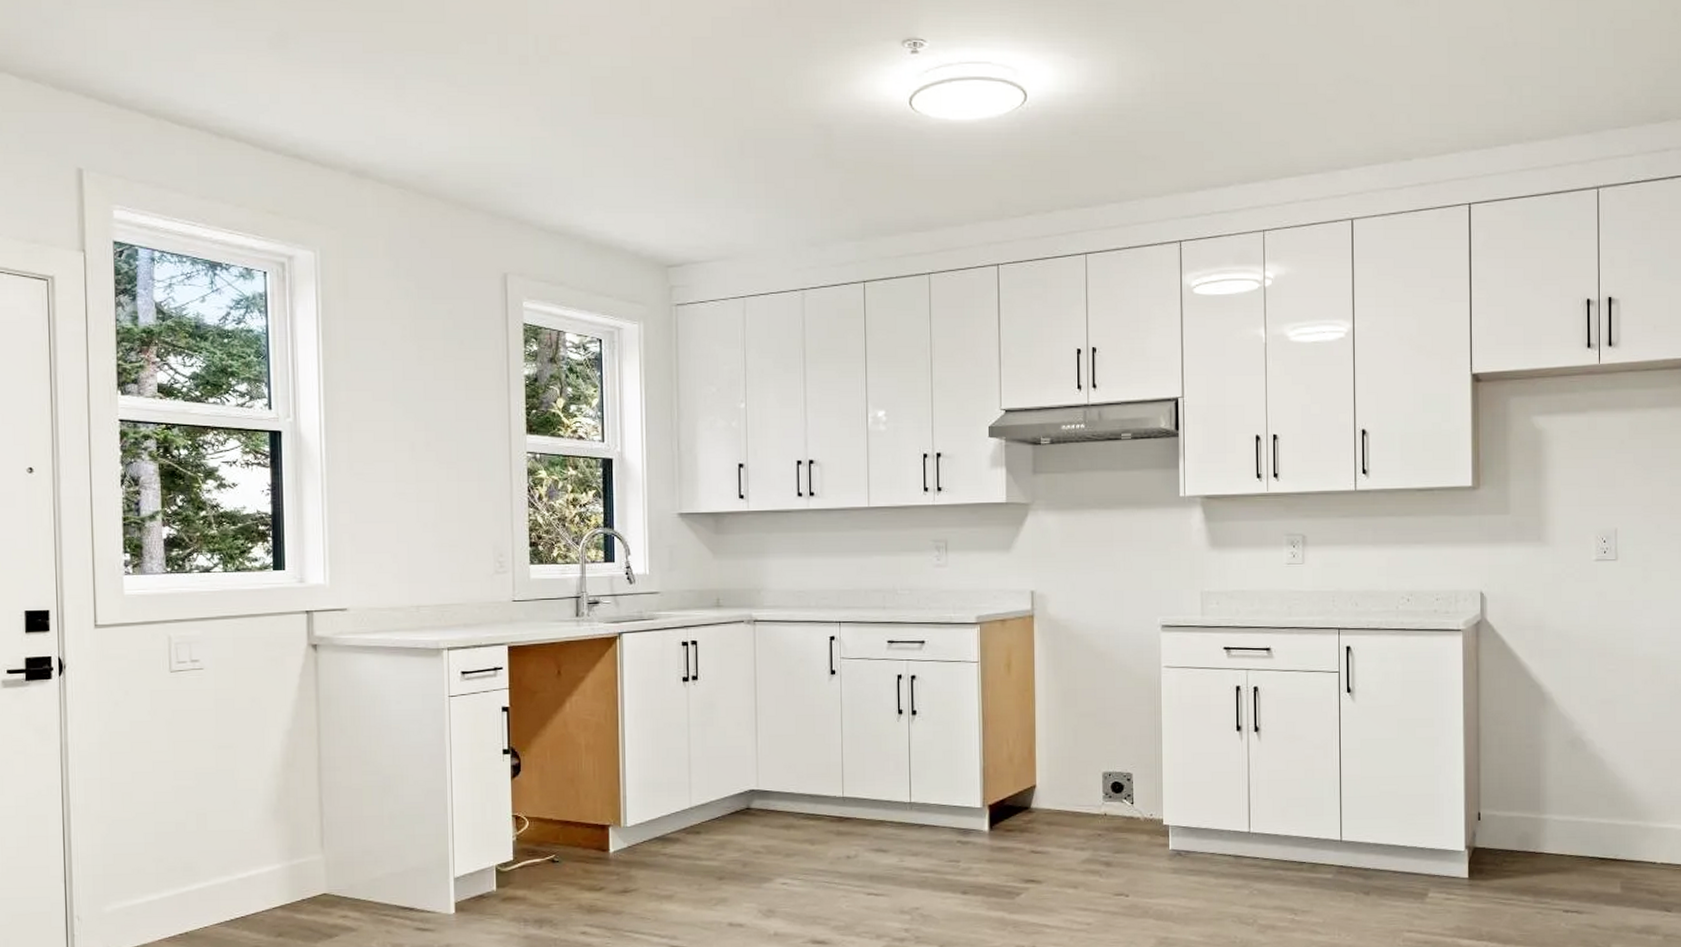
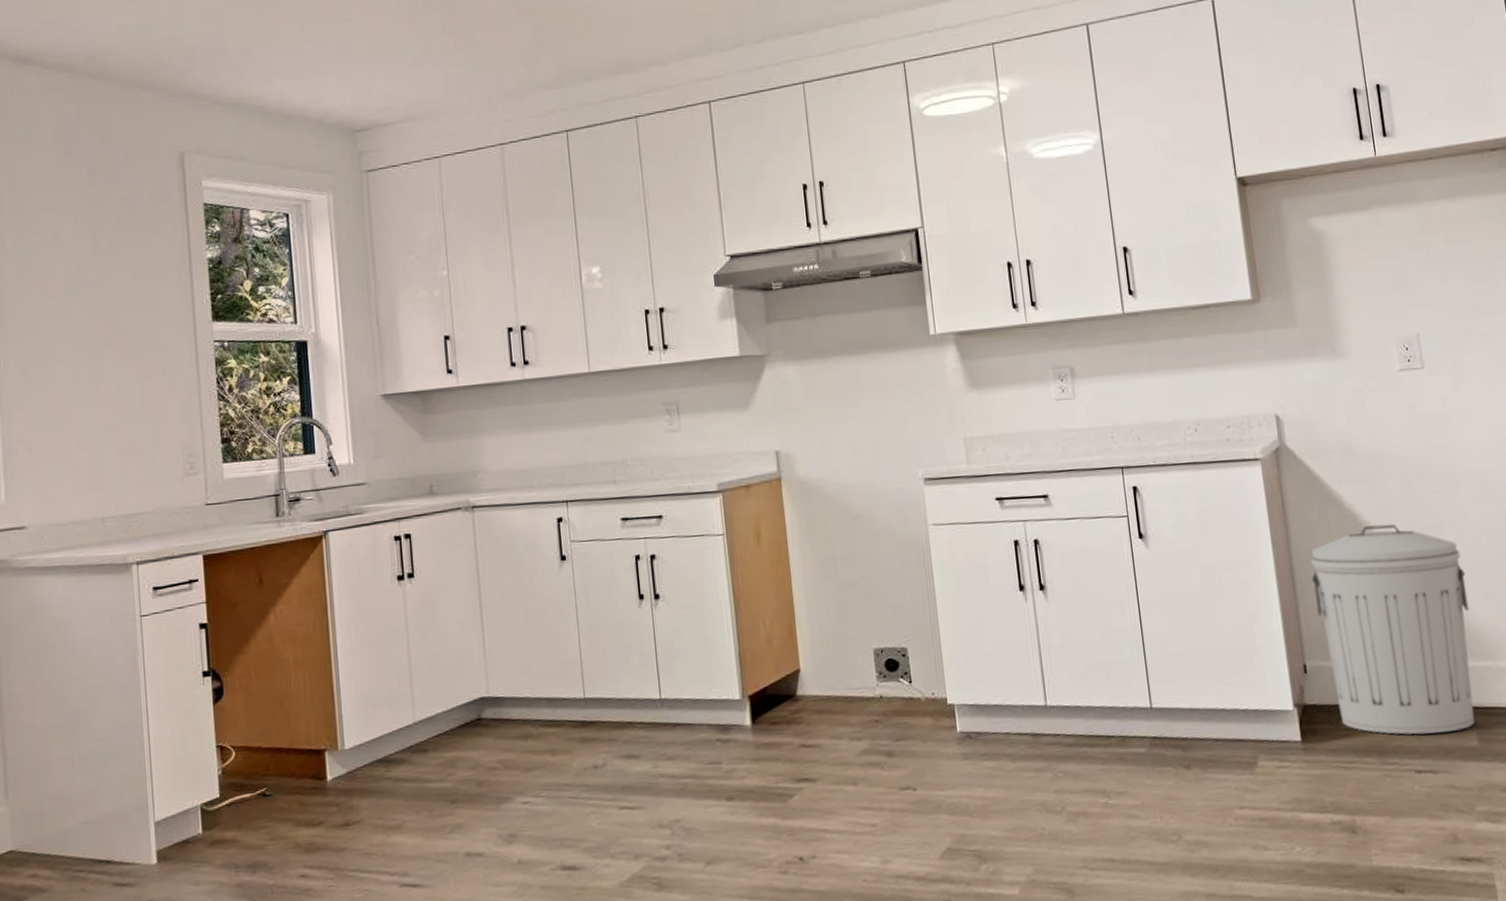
trash can: none [1494,696,1630,880] -> present [1310,524,1475,735]

